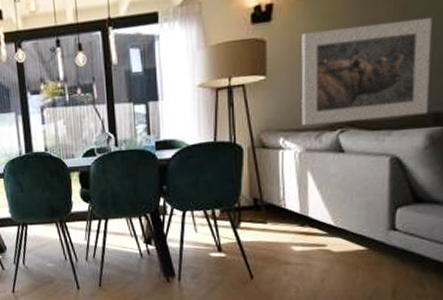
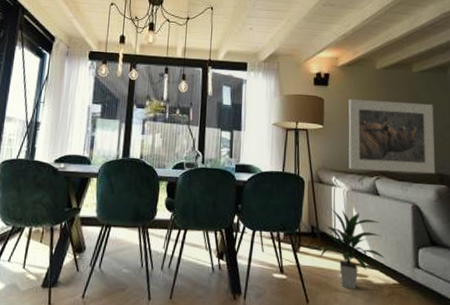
indoor plant: none [266,176,349,261] -> present [320,209,385,290]

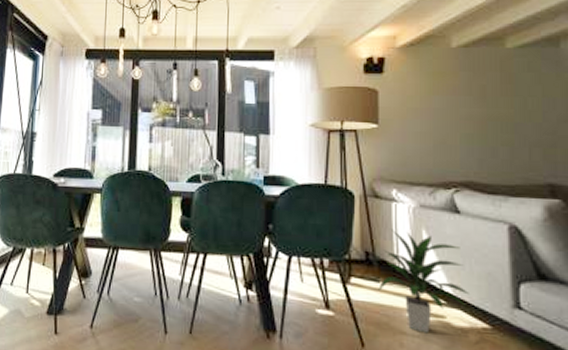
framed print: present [348,99,435,174] -> none [413,88,543,184]

